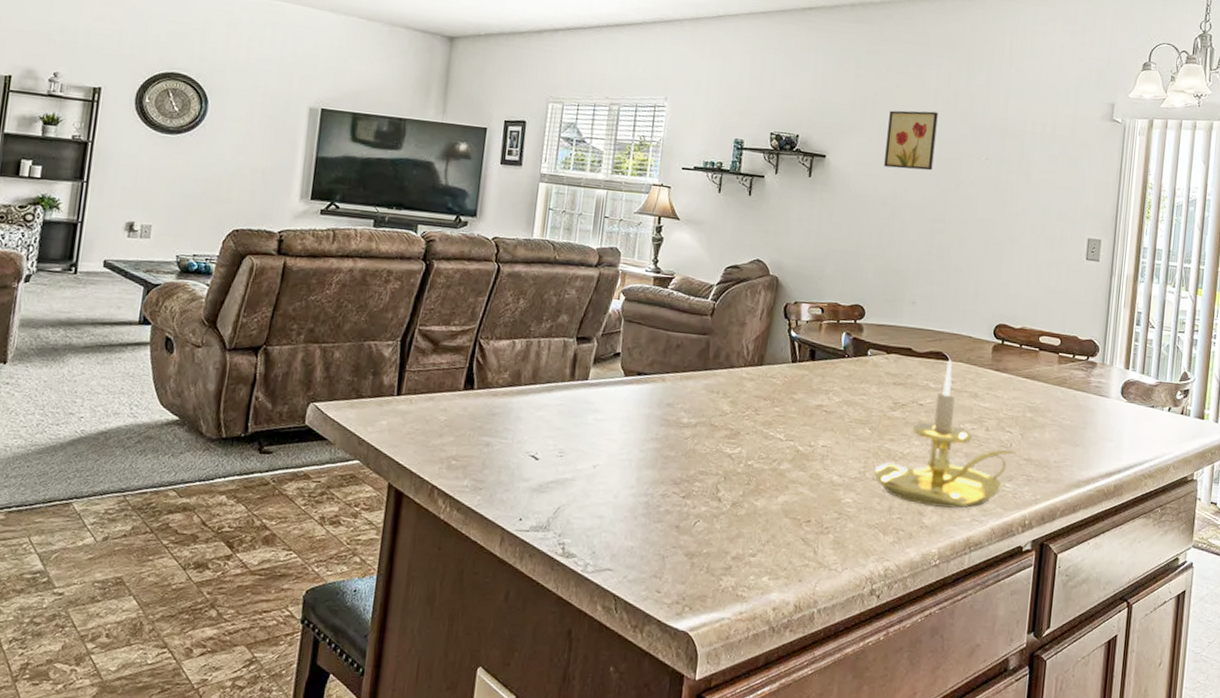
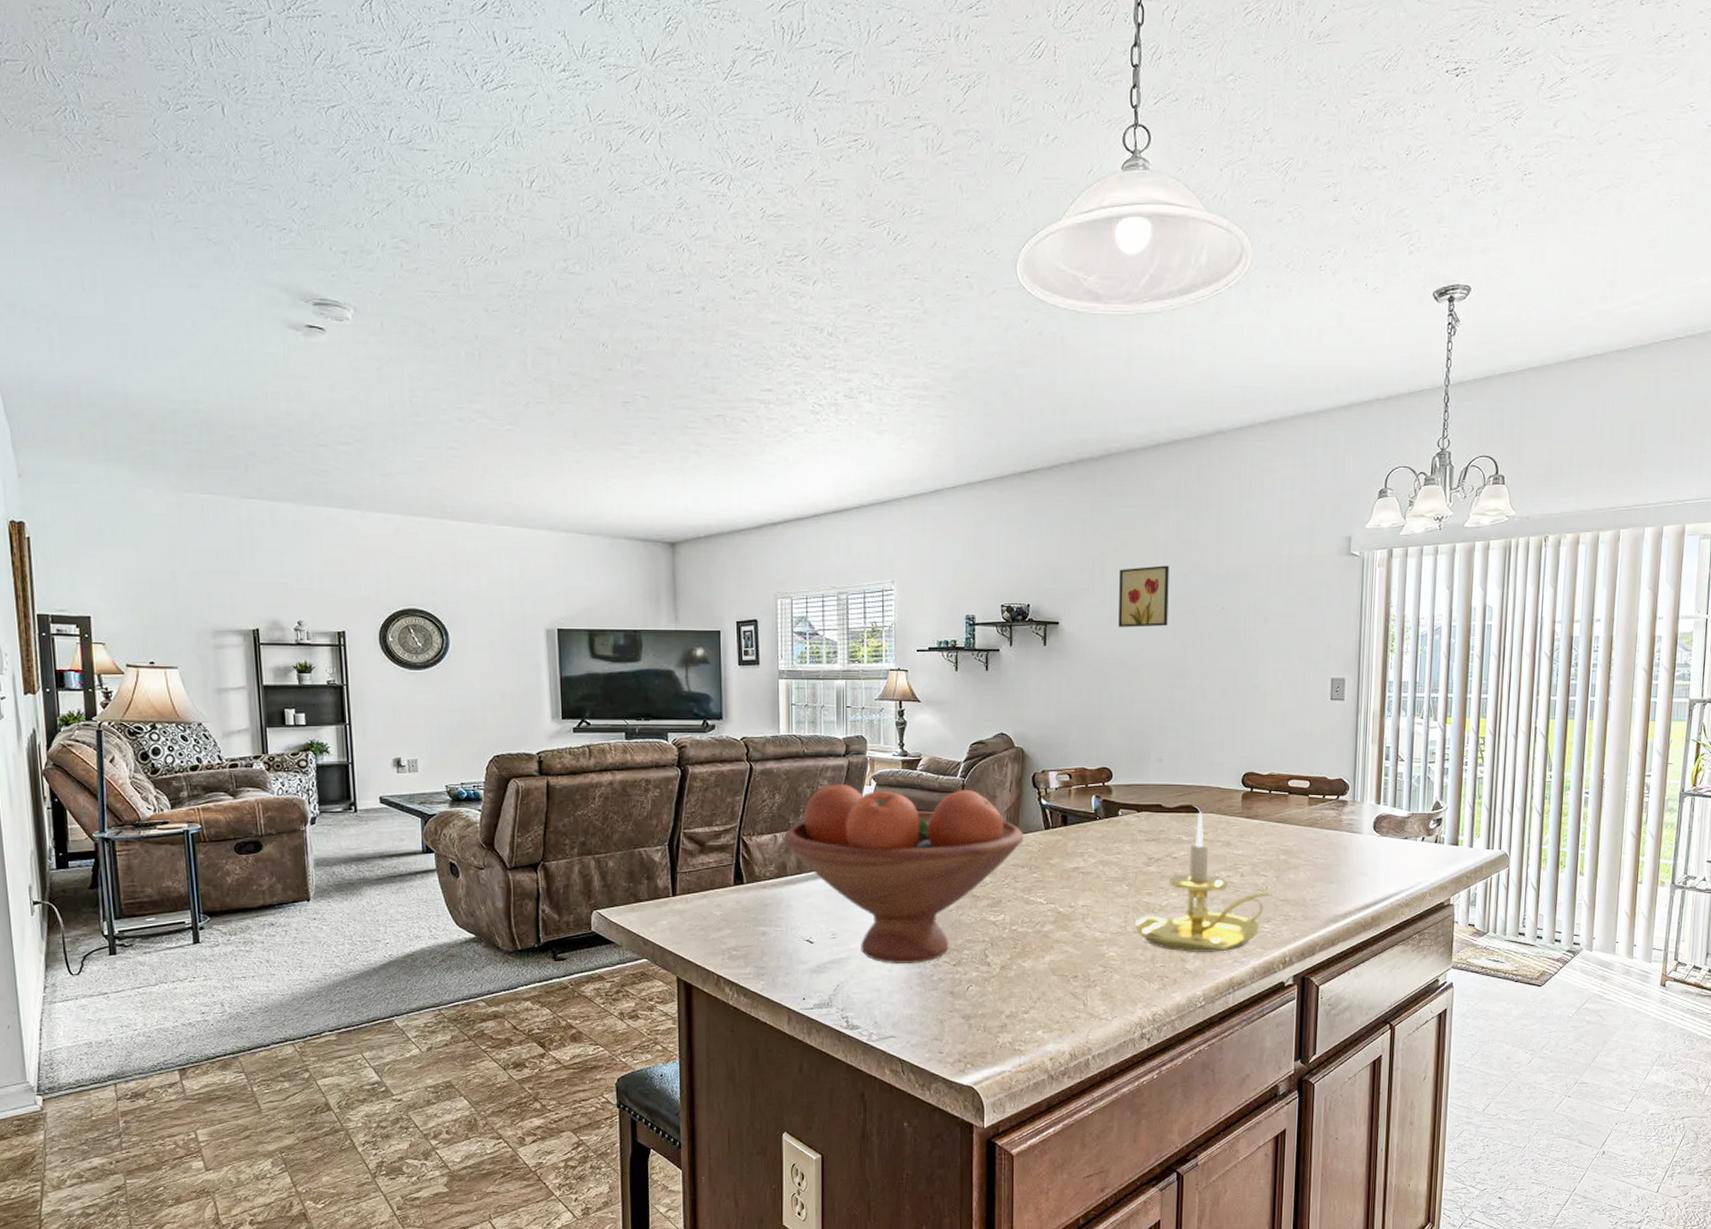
fruit bowl: none [521,294,769,492] -> present [783,784,1023,965]

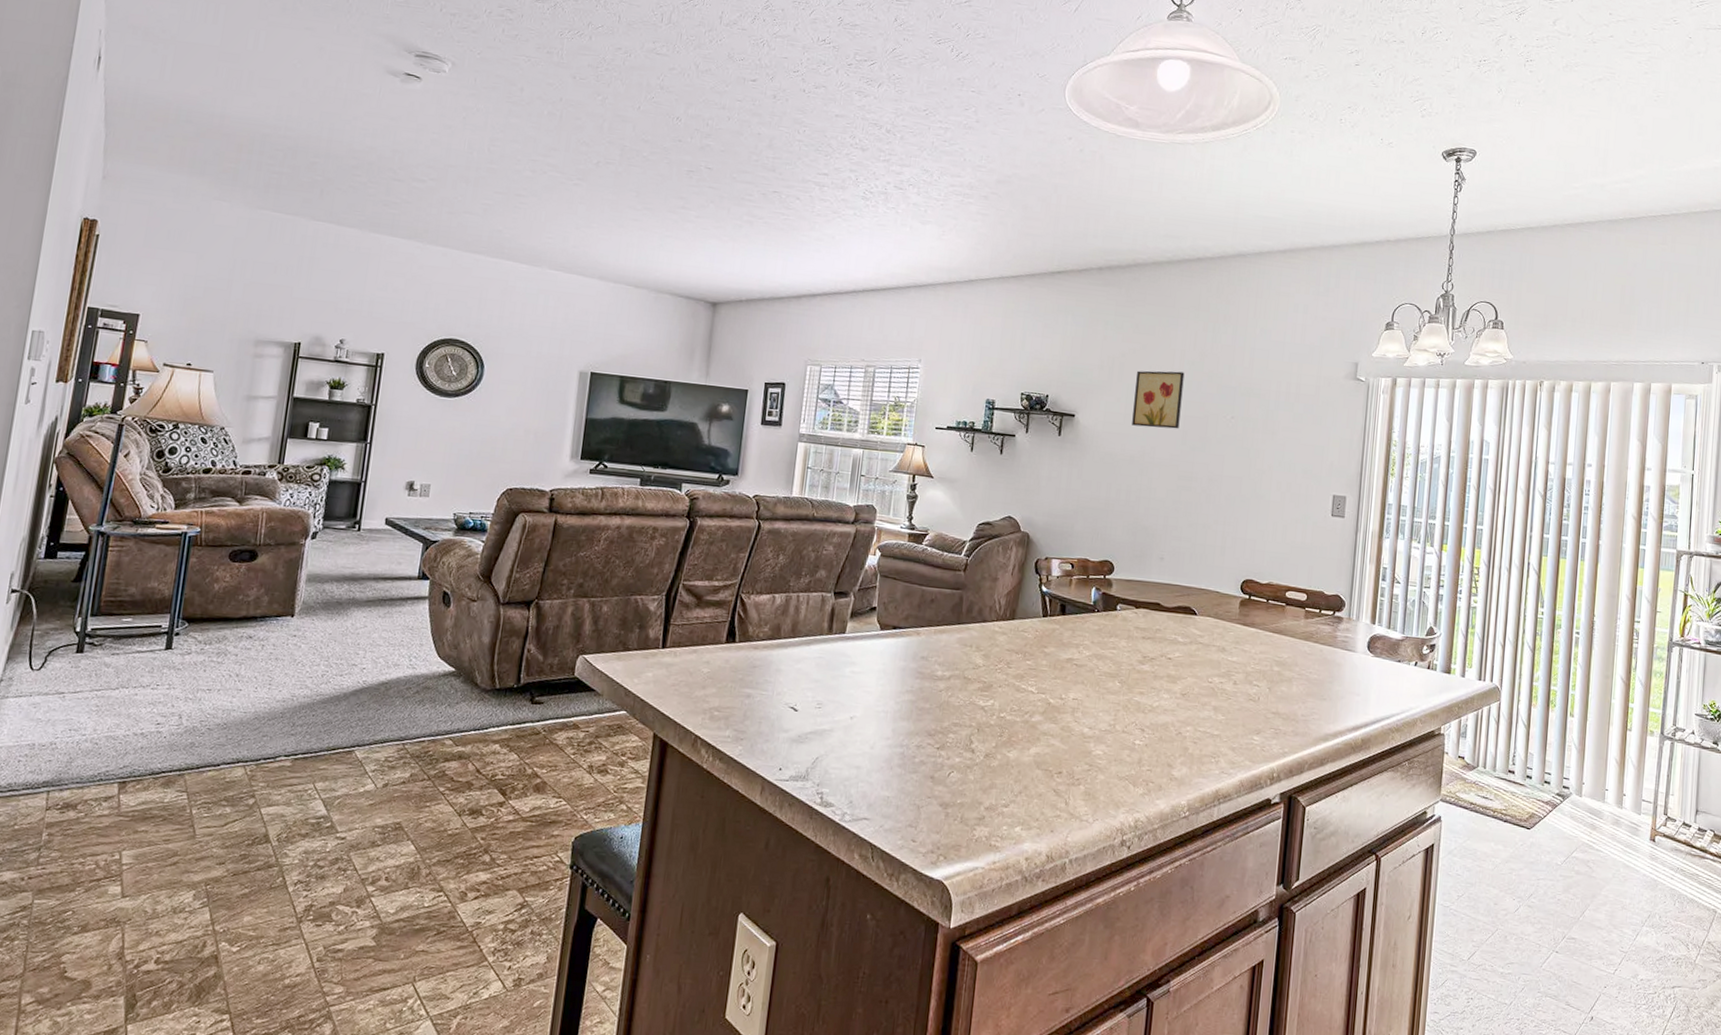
fruit bowl: present [783,784,1023,965] -> none [781,550,1021,743]
candle holder: present [1135,811,1274,953] -> none [1124,614,1265,761]

